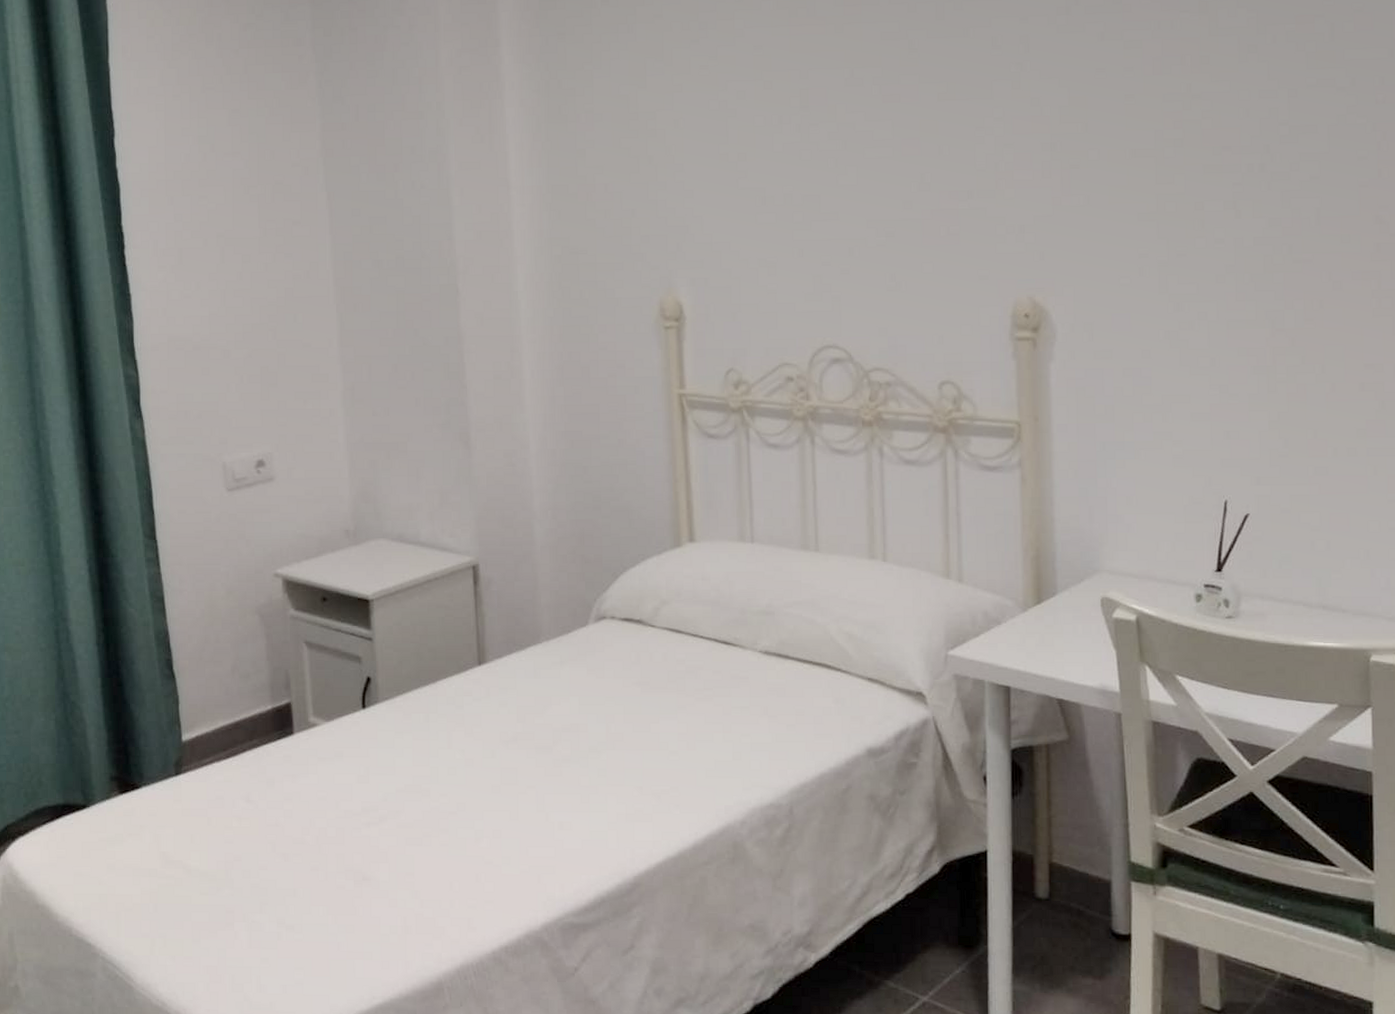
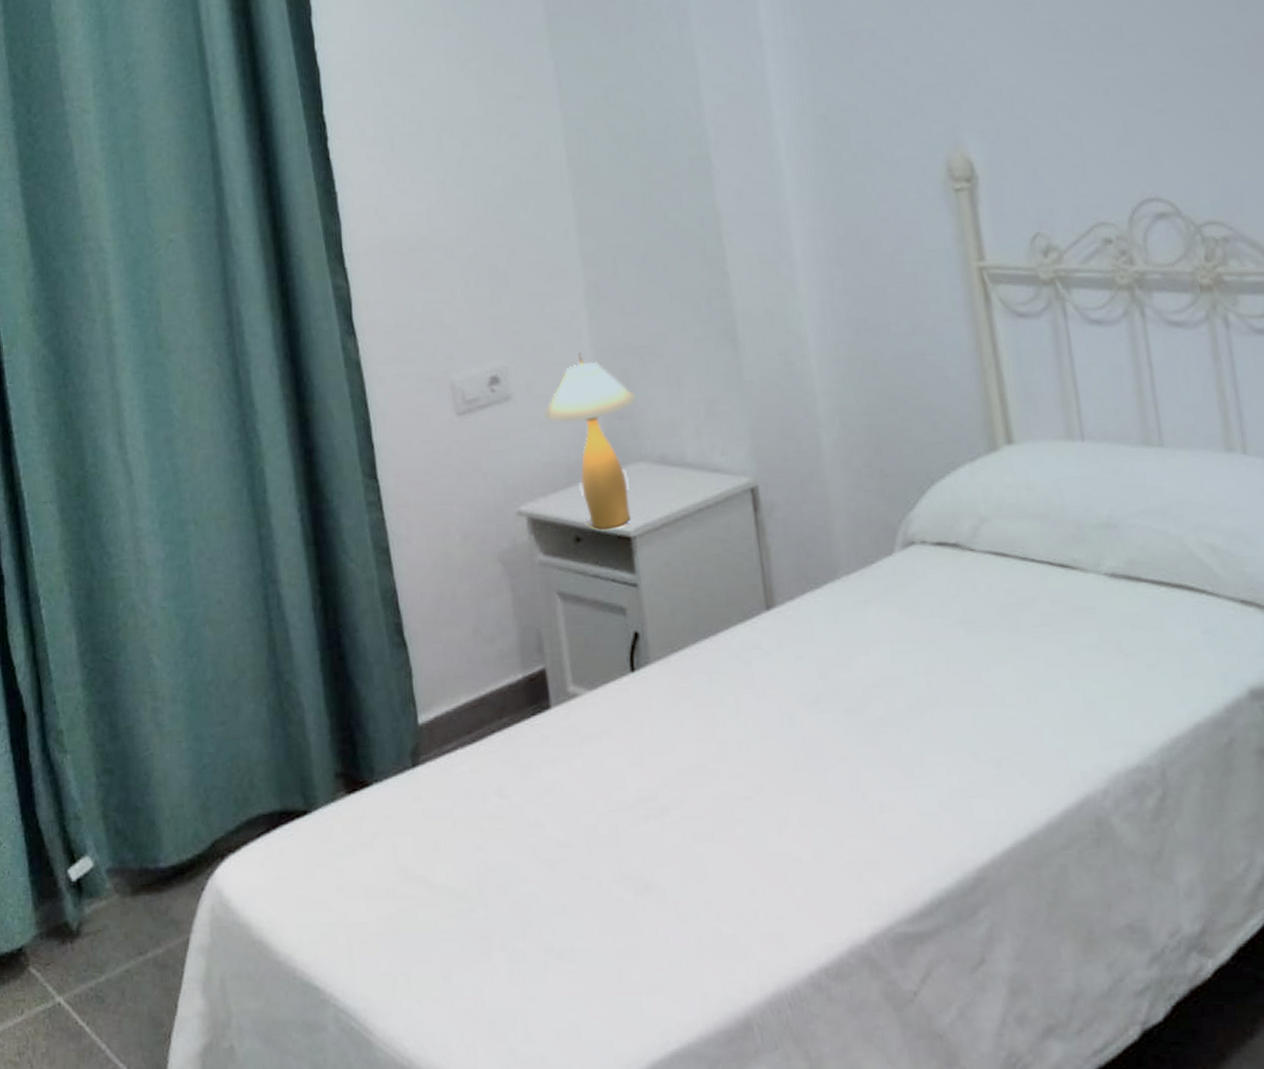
table lamp: none [300,445,382,593] -> present [543,353,637,531]

